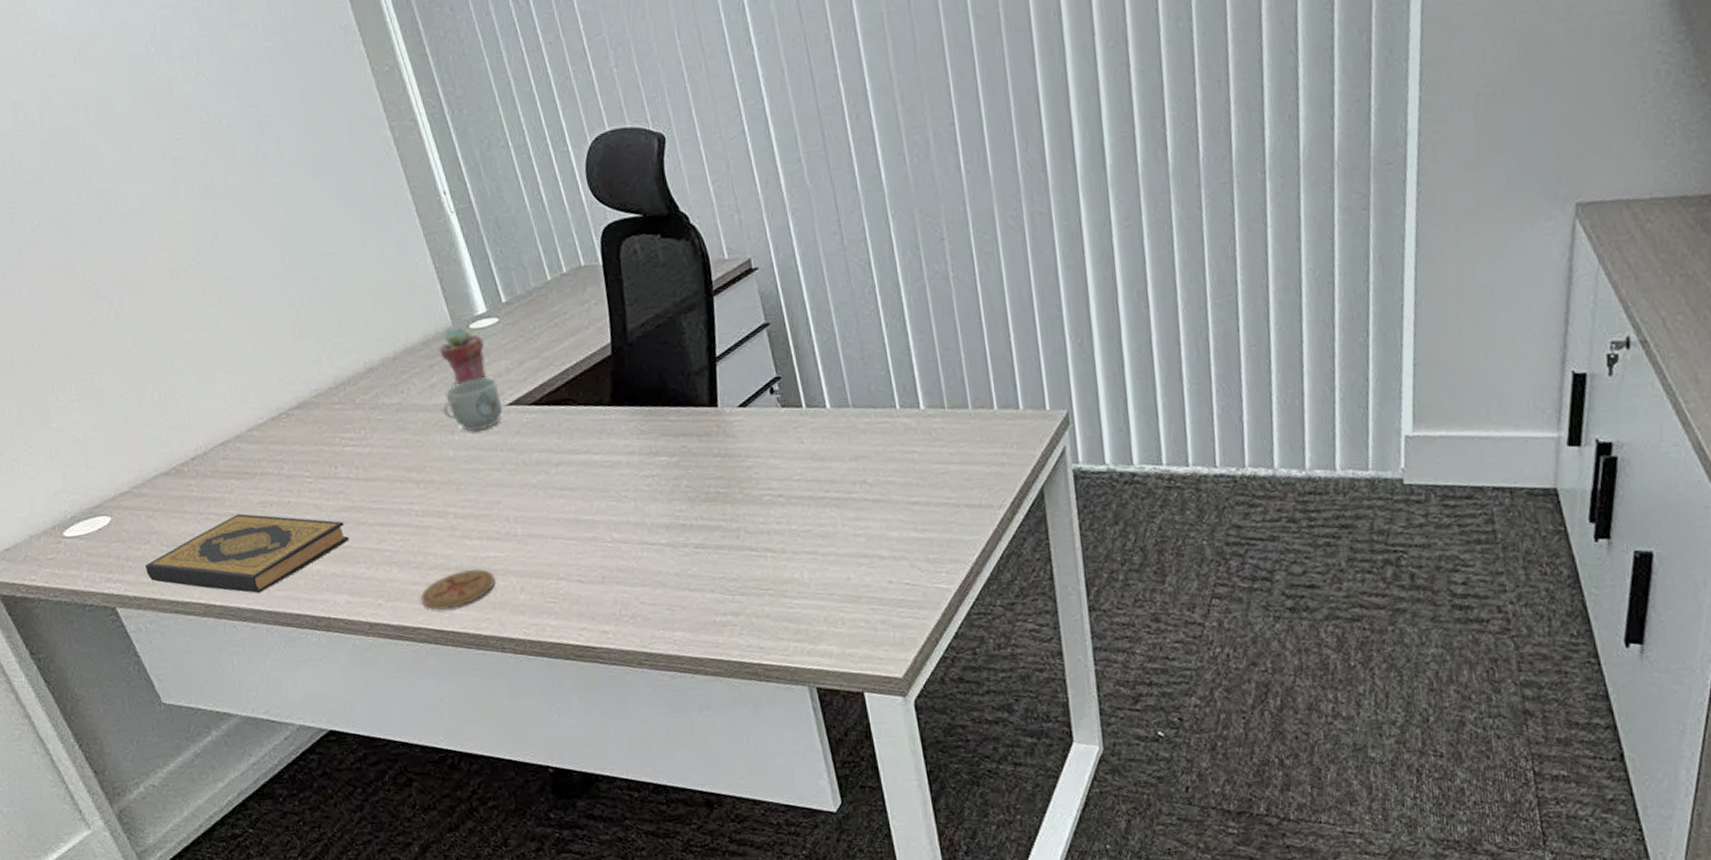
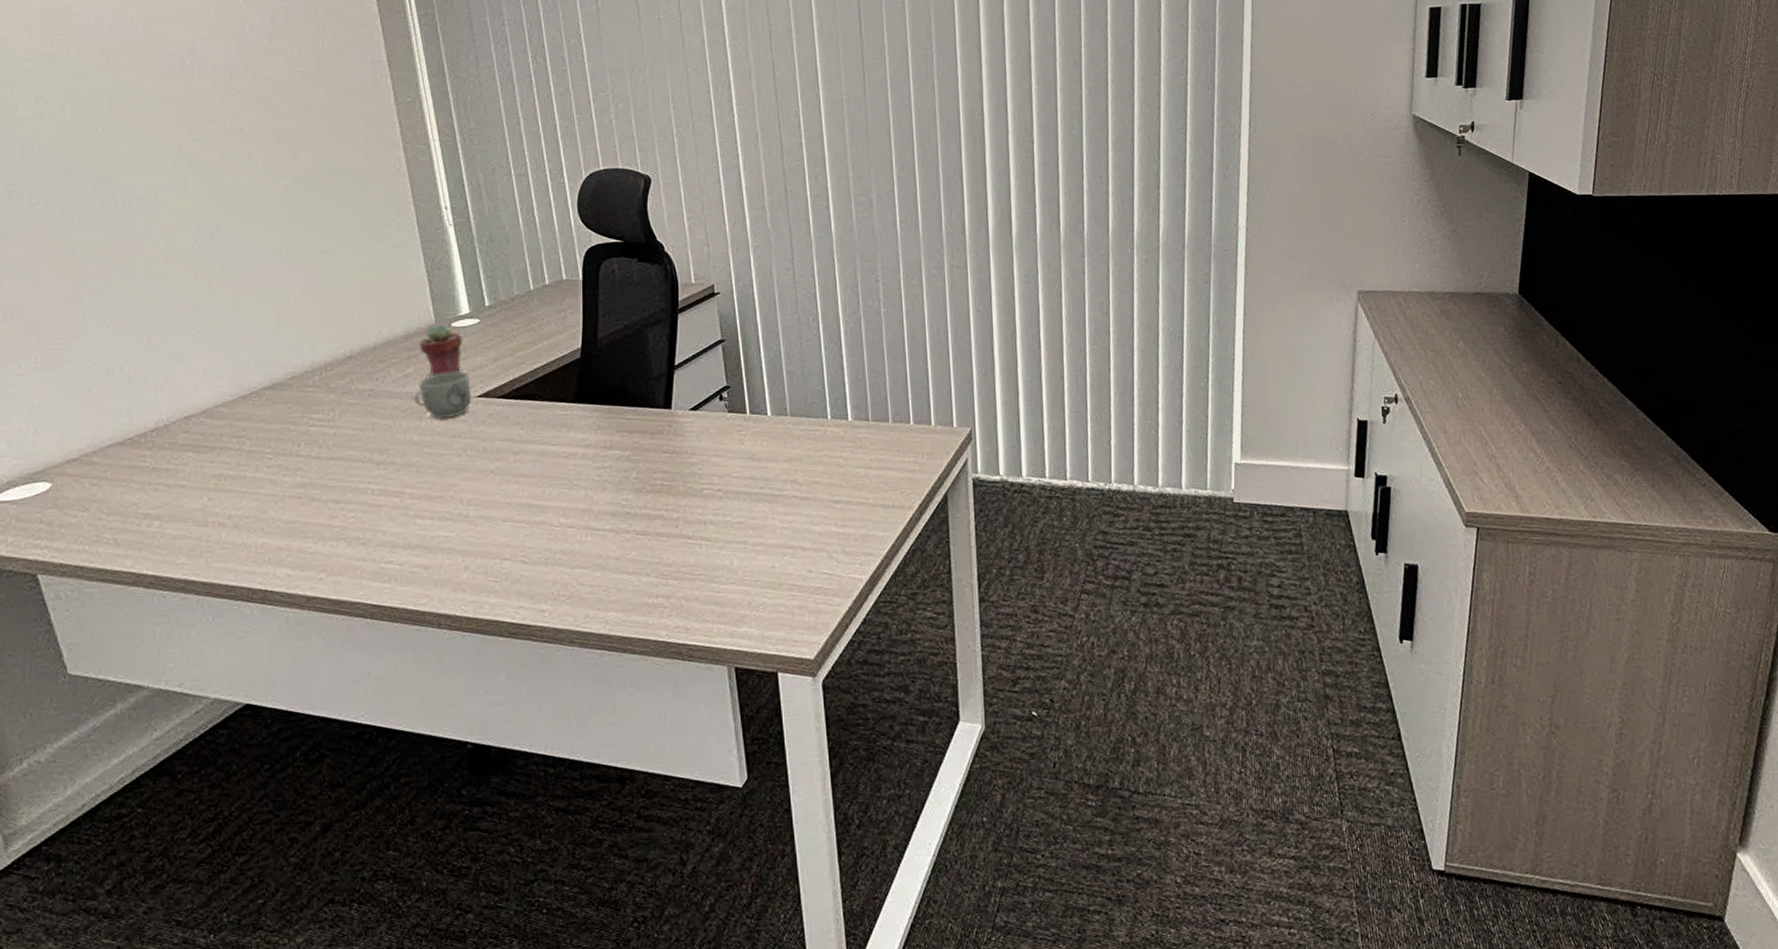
hardback book: present [145,513,349,593] -> none [79,485,300,564]
coaster: present [420,569,496,610] -> none [363,547,441,586]

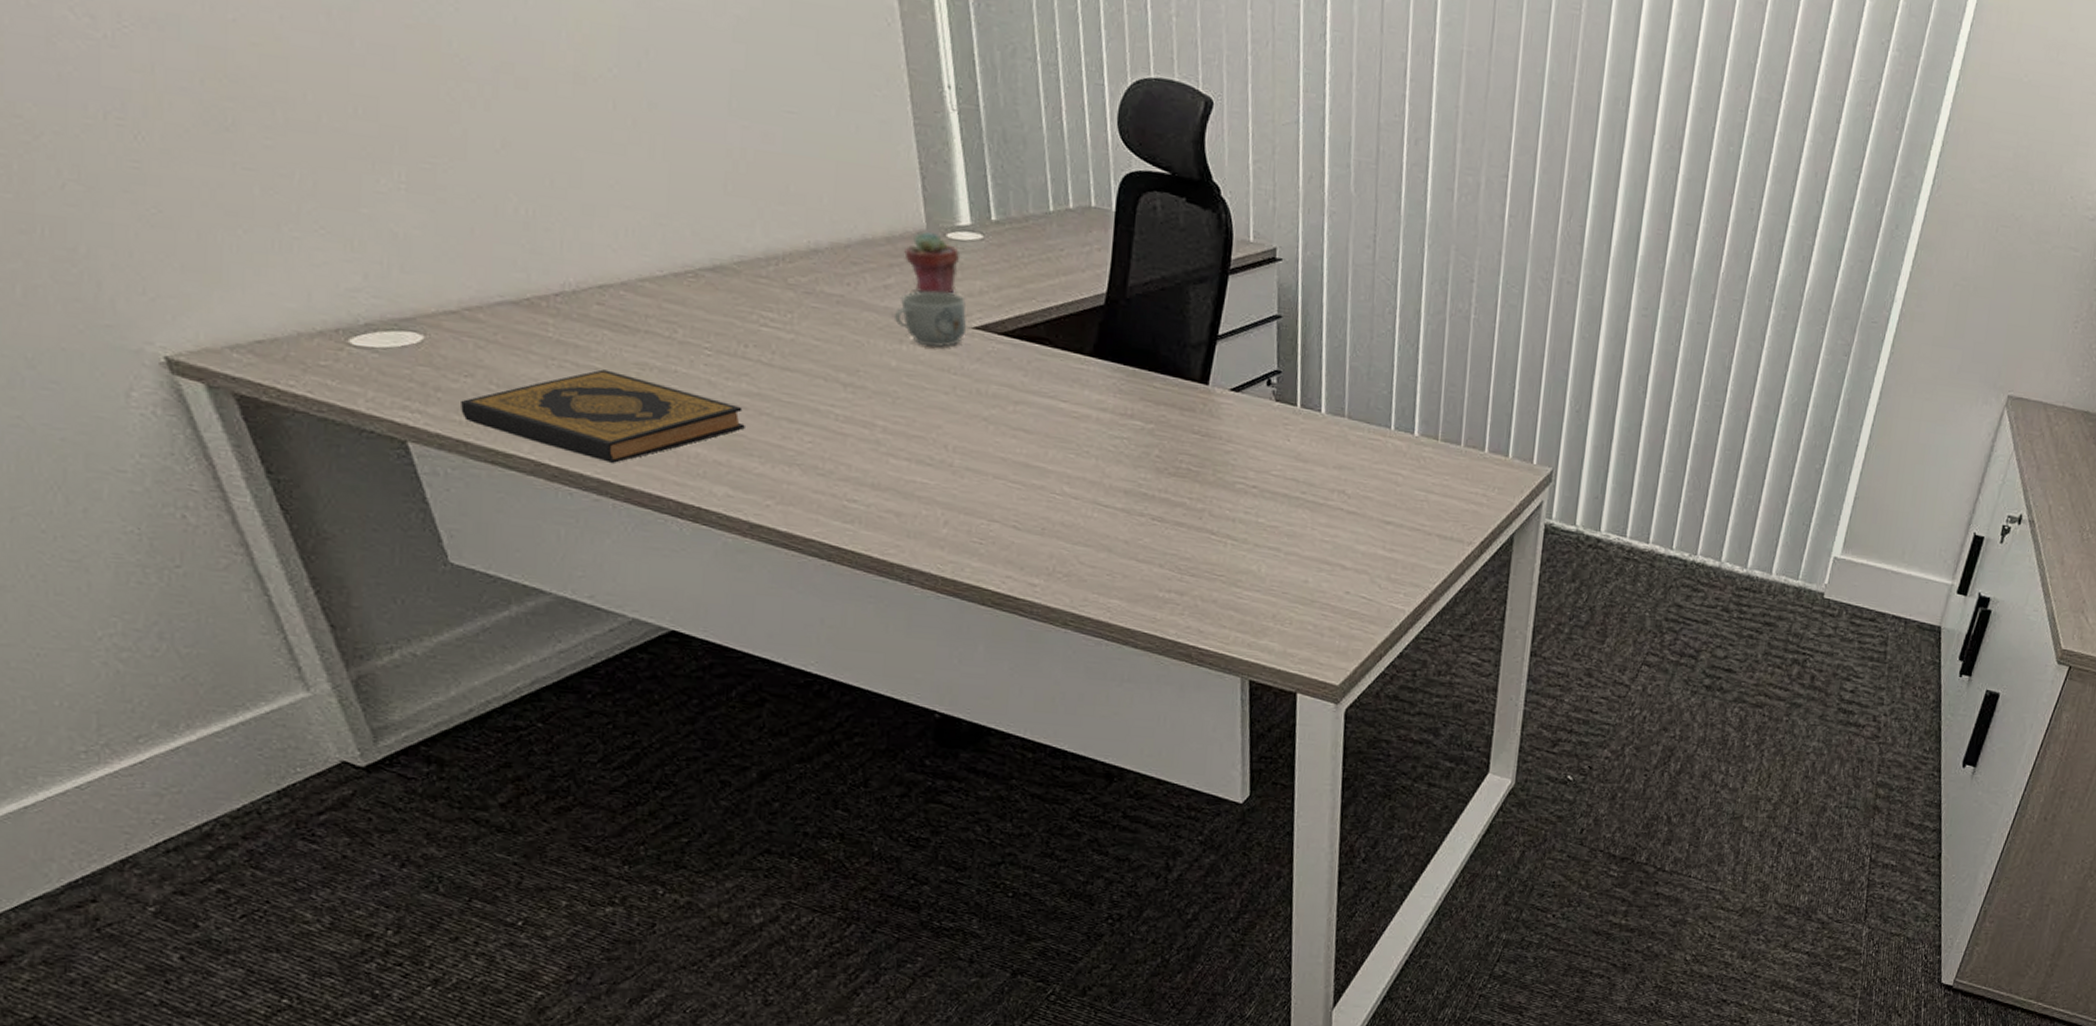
hardback book: none [79,485,300,564] -> present [461,369,745,463]

